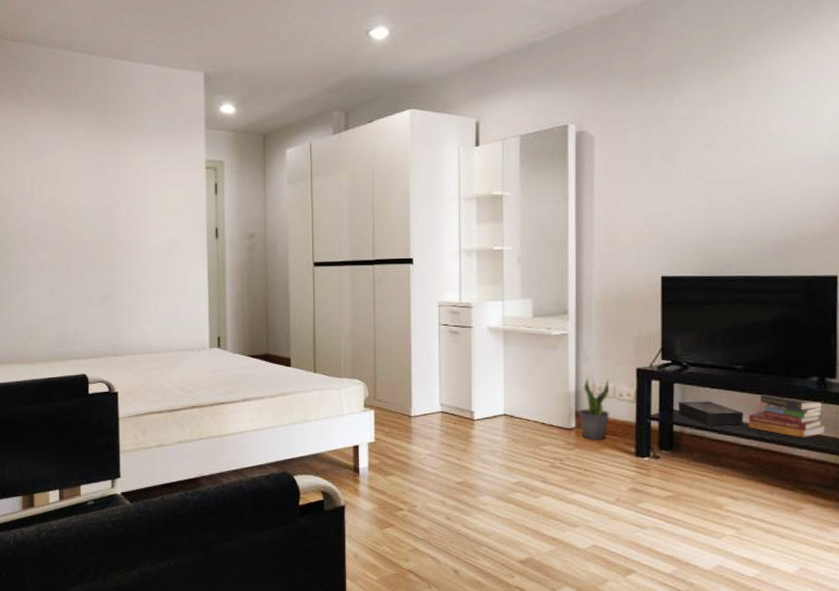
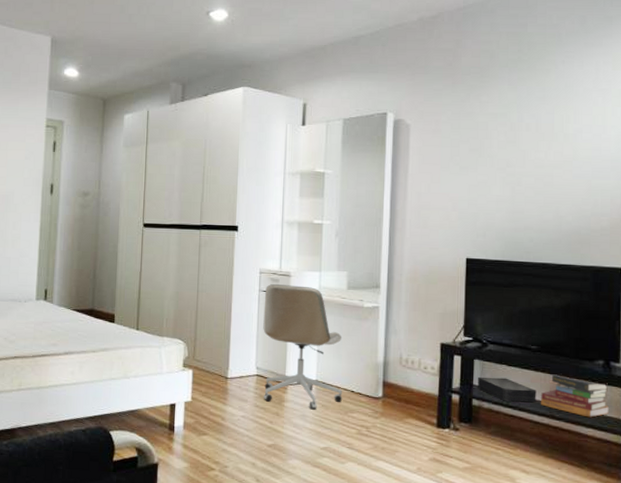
office chair: none [445,317,534,445] -> present [263,284,343,410]
potted plant: present [578,377,610,440] -> none [386,349,416,410]

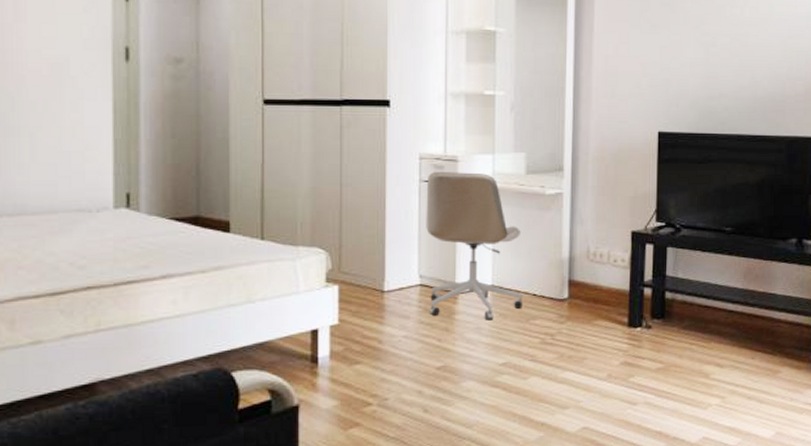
game console: present [478,376,536,403] -> none [671,265,731,291]
books: present [541,374,609,418] -> none [735,257,801,301]

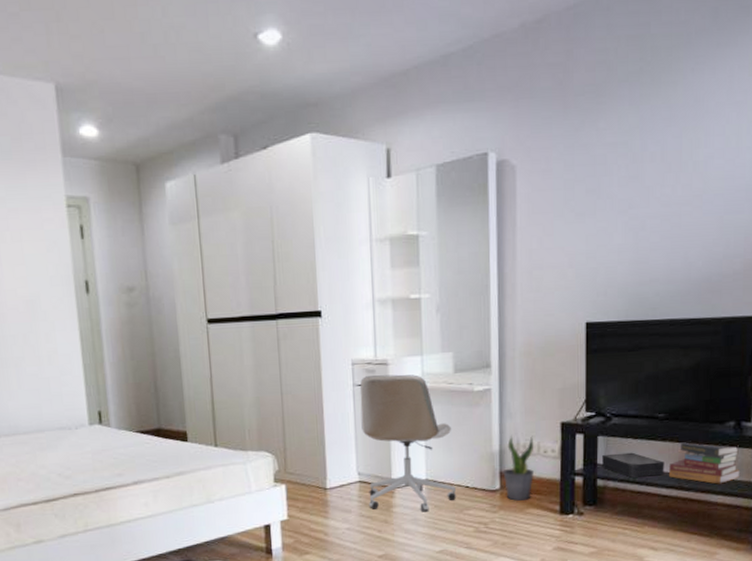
potted plant: none [572,241,605,311] -> present [503,434,535,501]
game console: none [671,265,731,291] -> present [602,452,664,478]
books: none [735,257,801,301] -> present [669,442,739,484]

